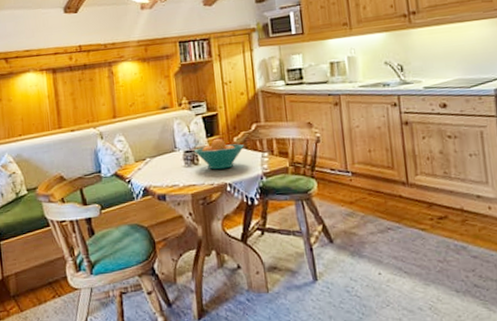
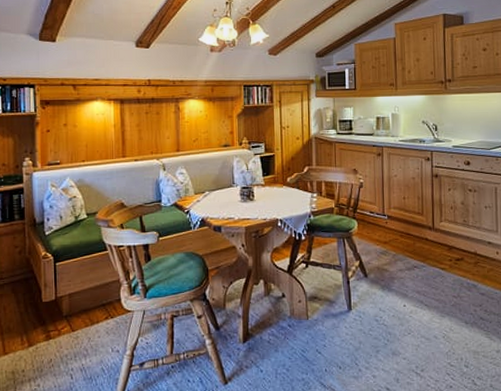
fruit bowl: present [193,138,245,170] -> none [250,177,297,206]

